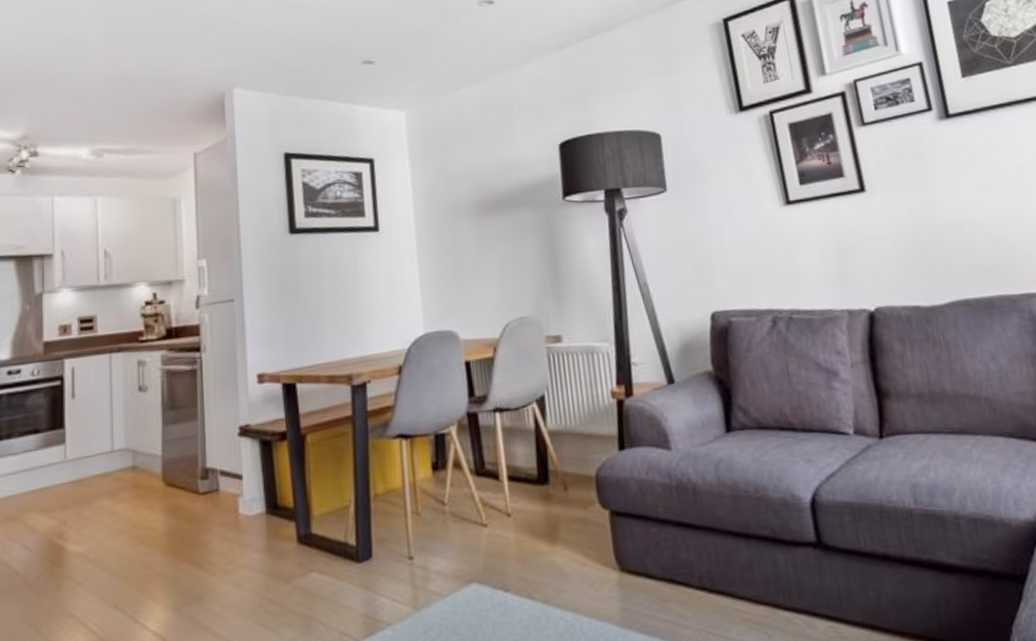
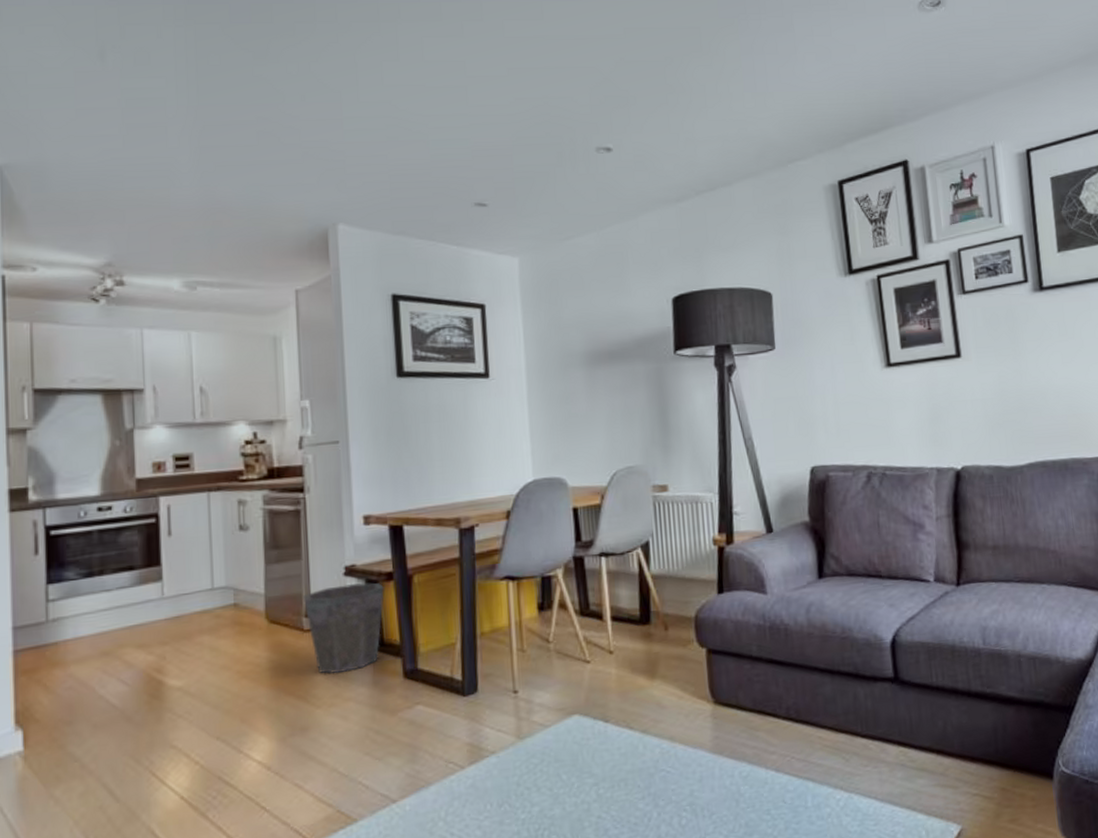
waste bin: none [198,443,278,539] -> present [302,582,384,674]

